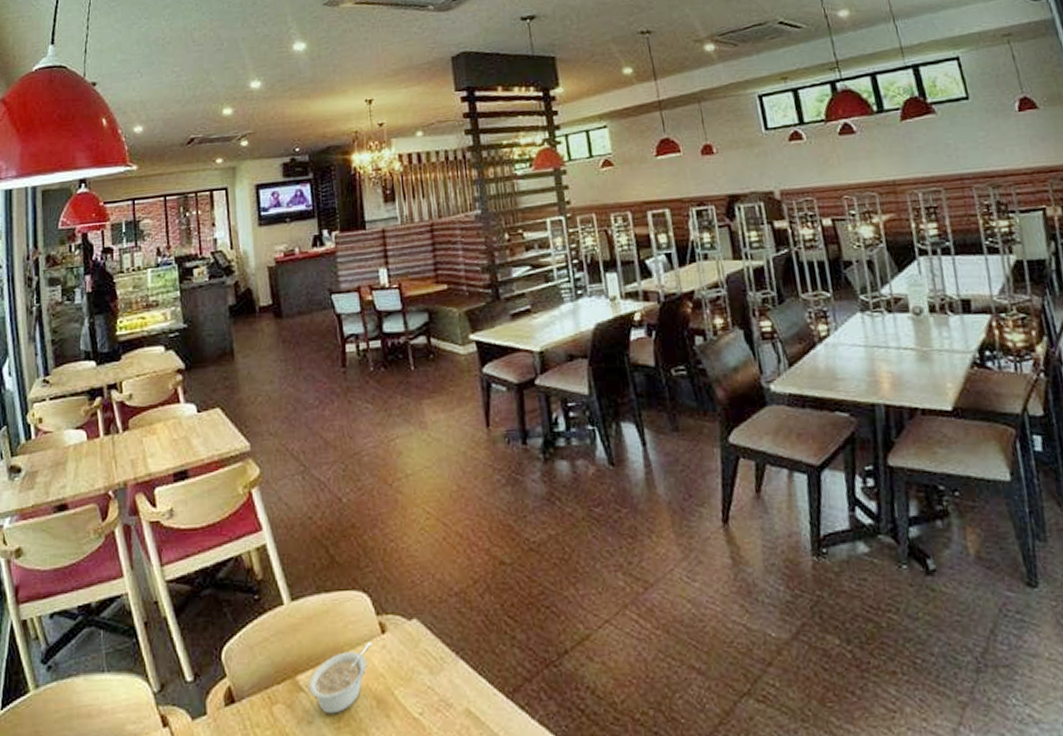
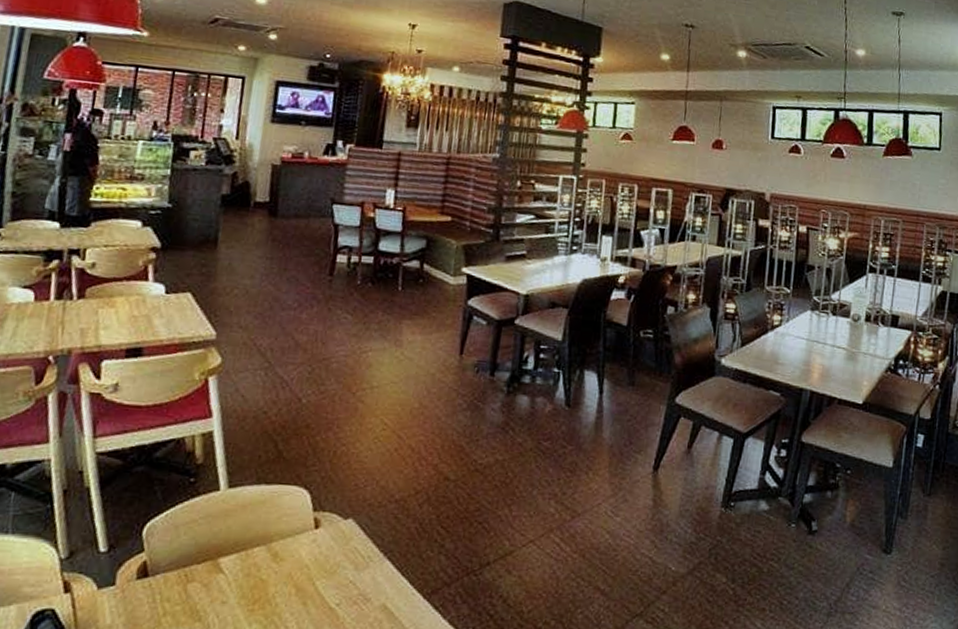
legume: present [309,642,372,714] -> none [229,535,303,597]

